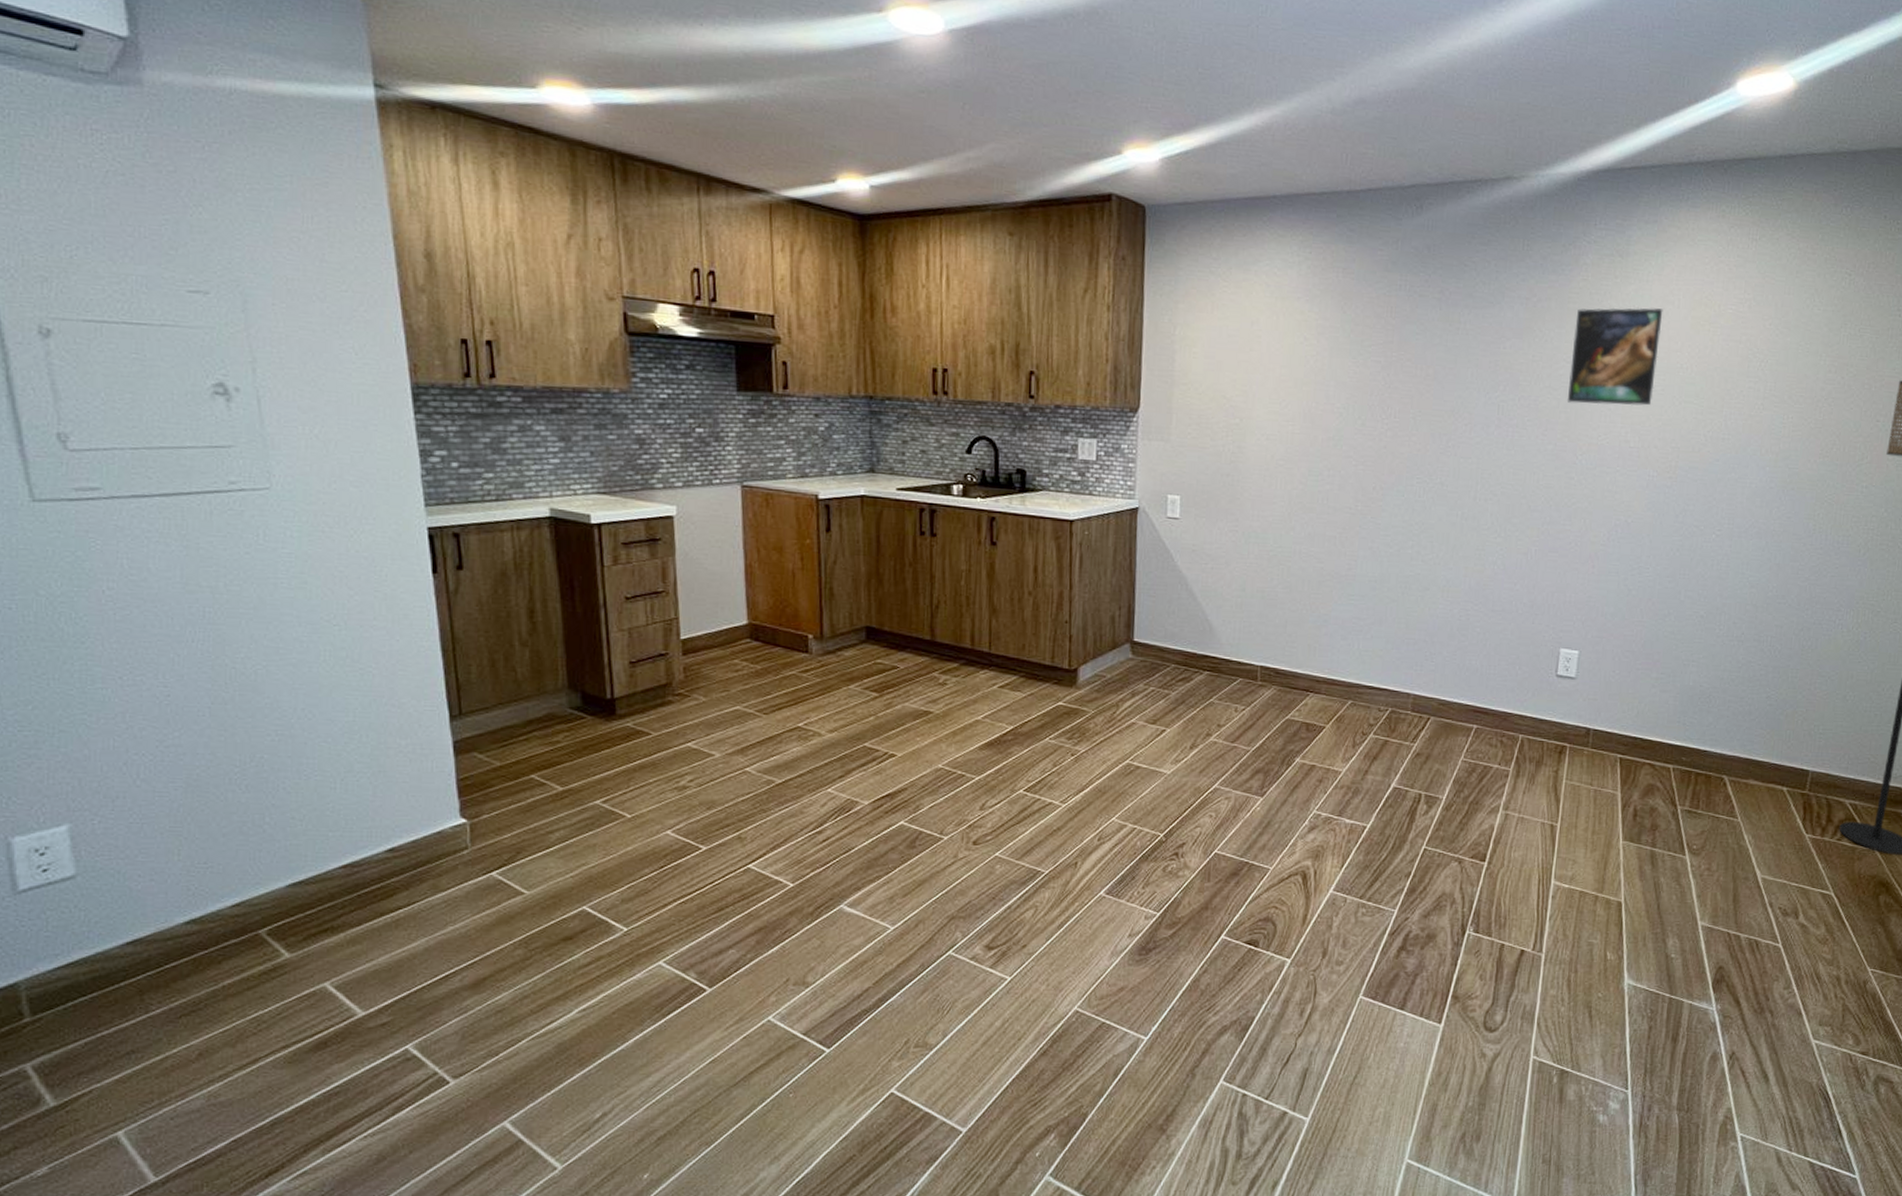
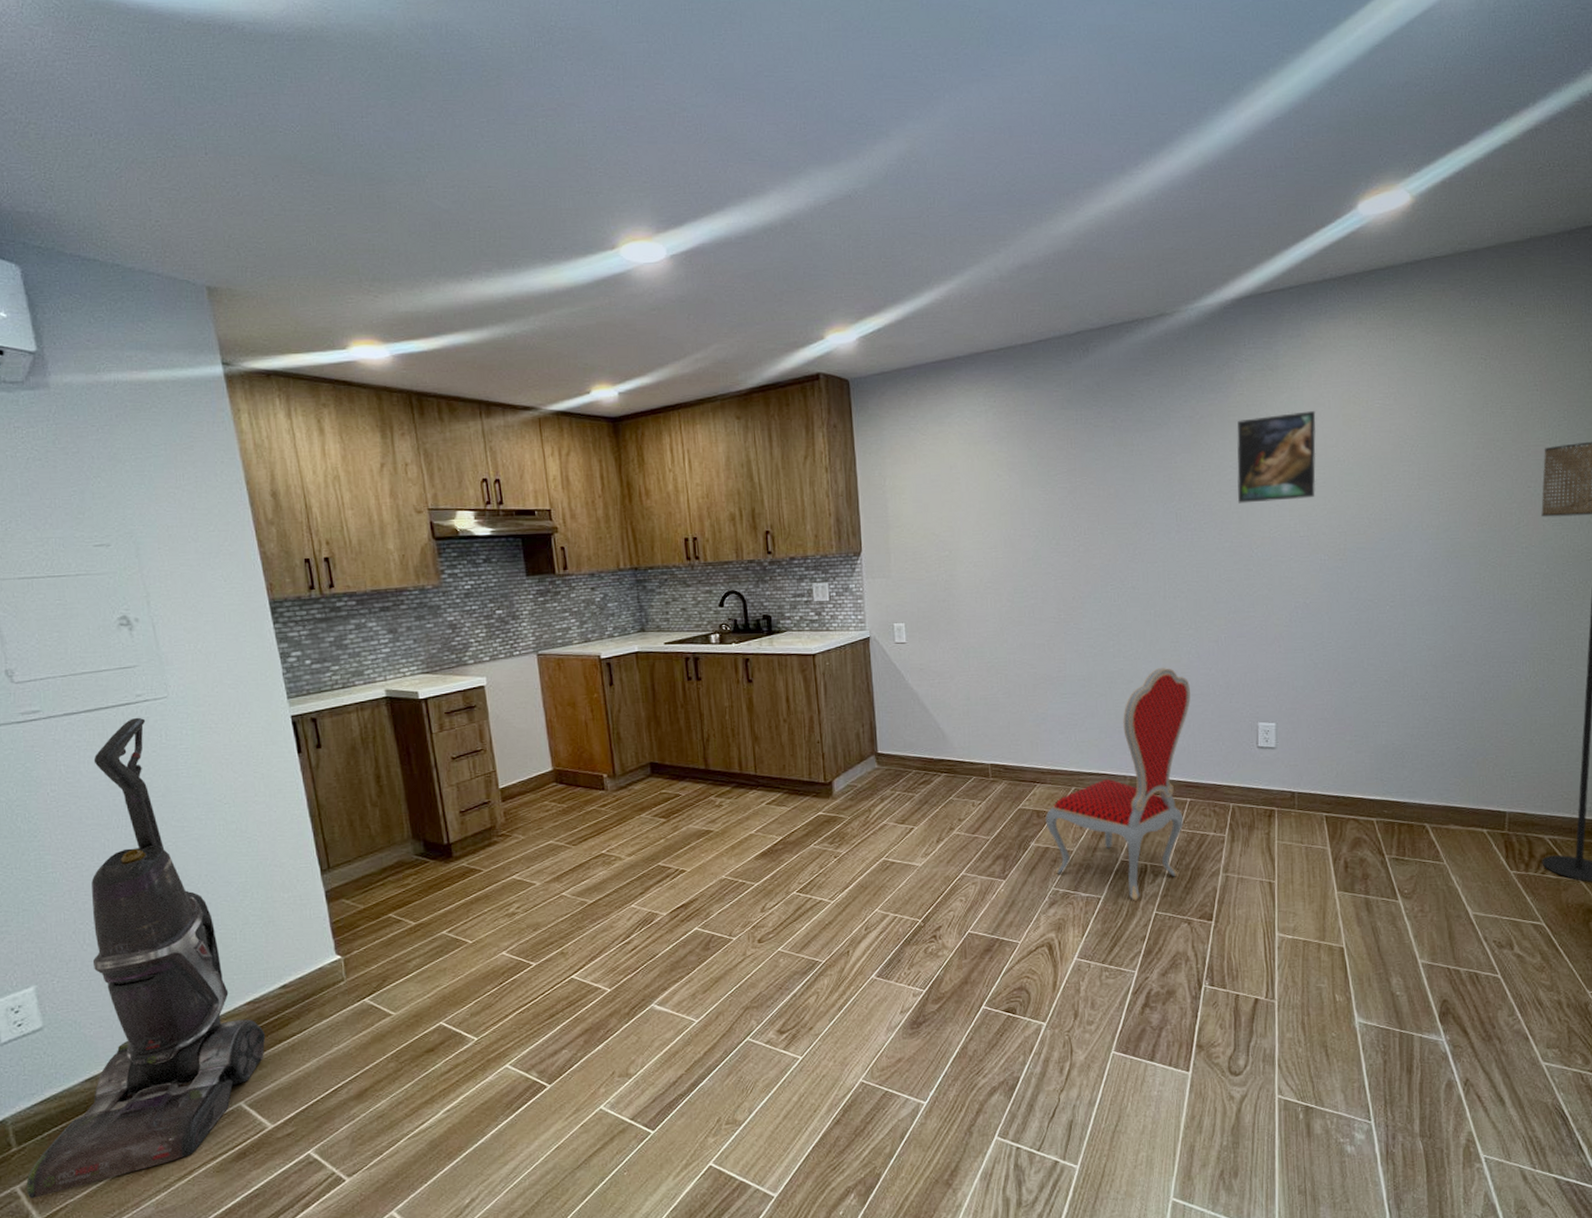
vacuum cleaner: none [40,509,364,1080] -> present [26,717,266,1199]
dining chair: none [1315,577,1491,833] -> present [1045,668,1190,901]

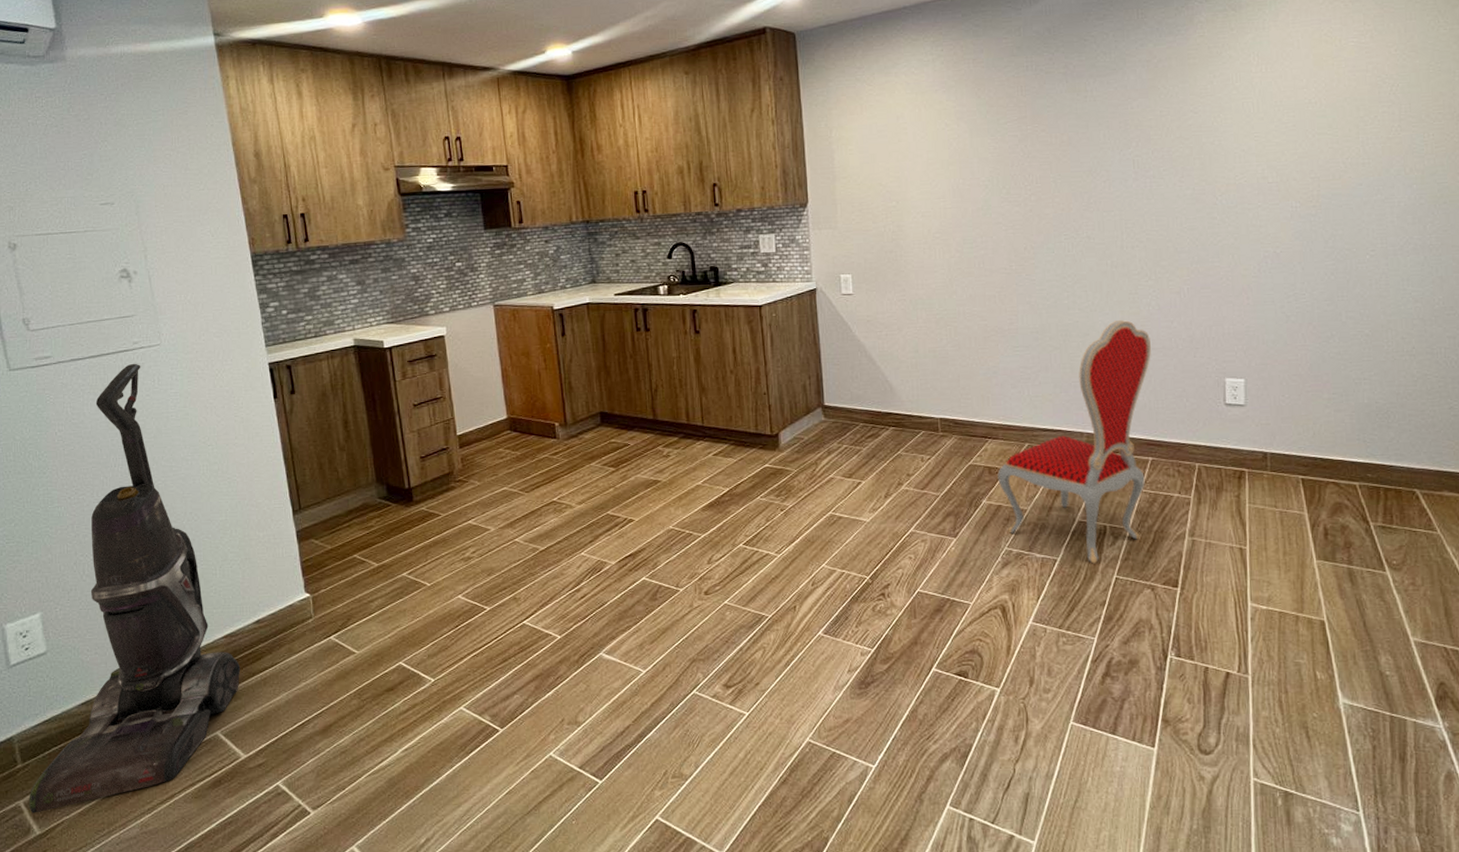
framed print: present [1236,411,1316,504] -> none [1197,51,1285,149]

